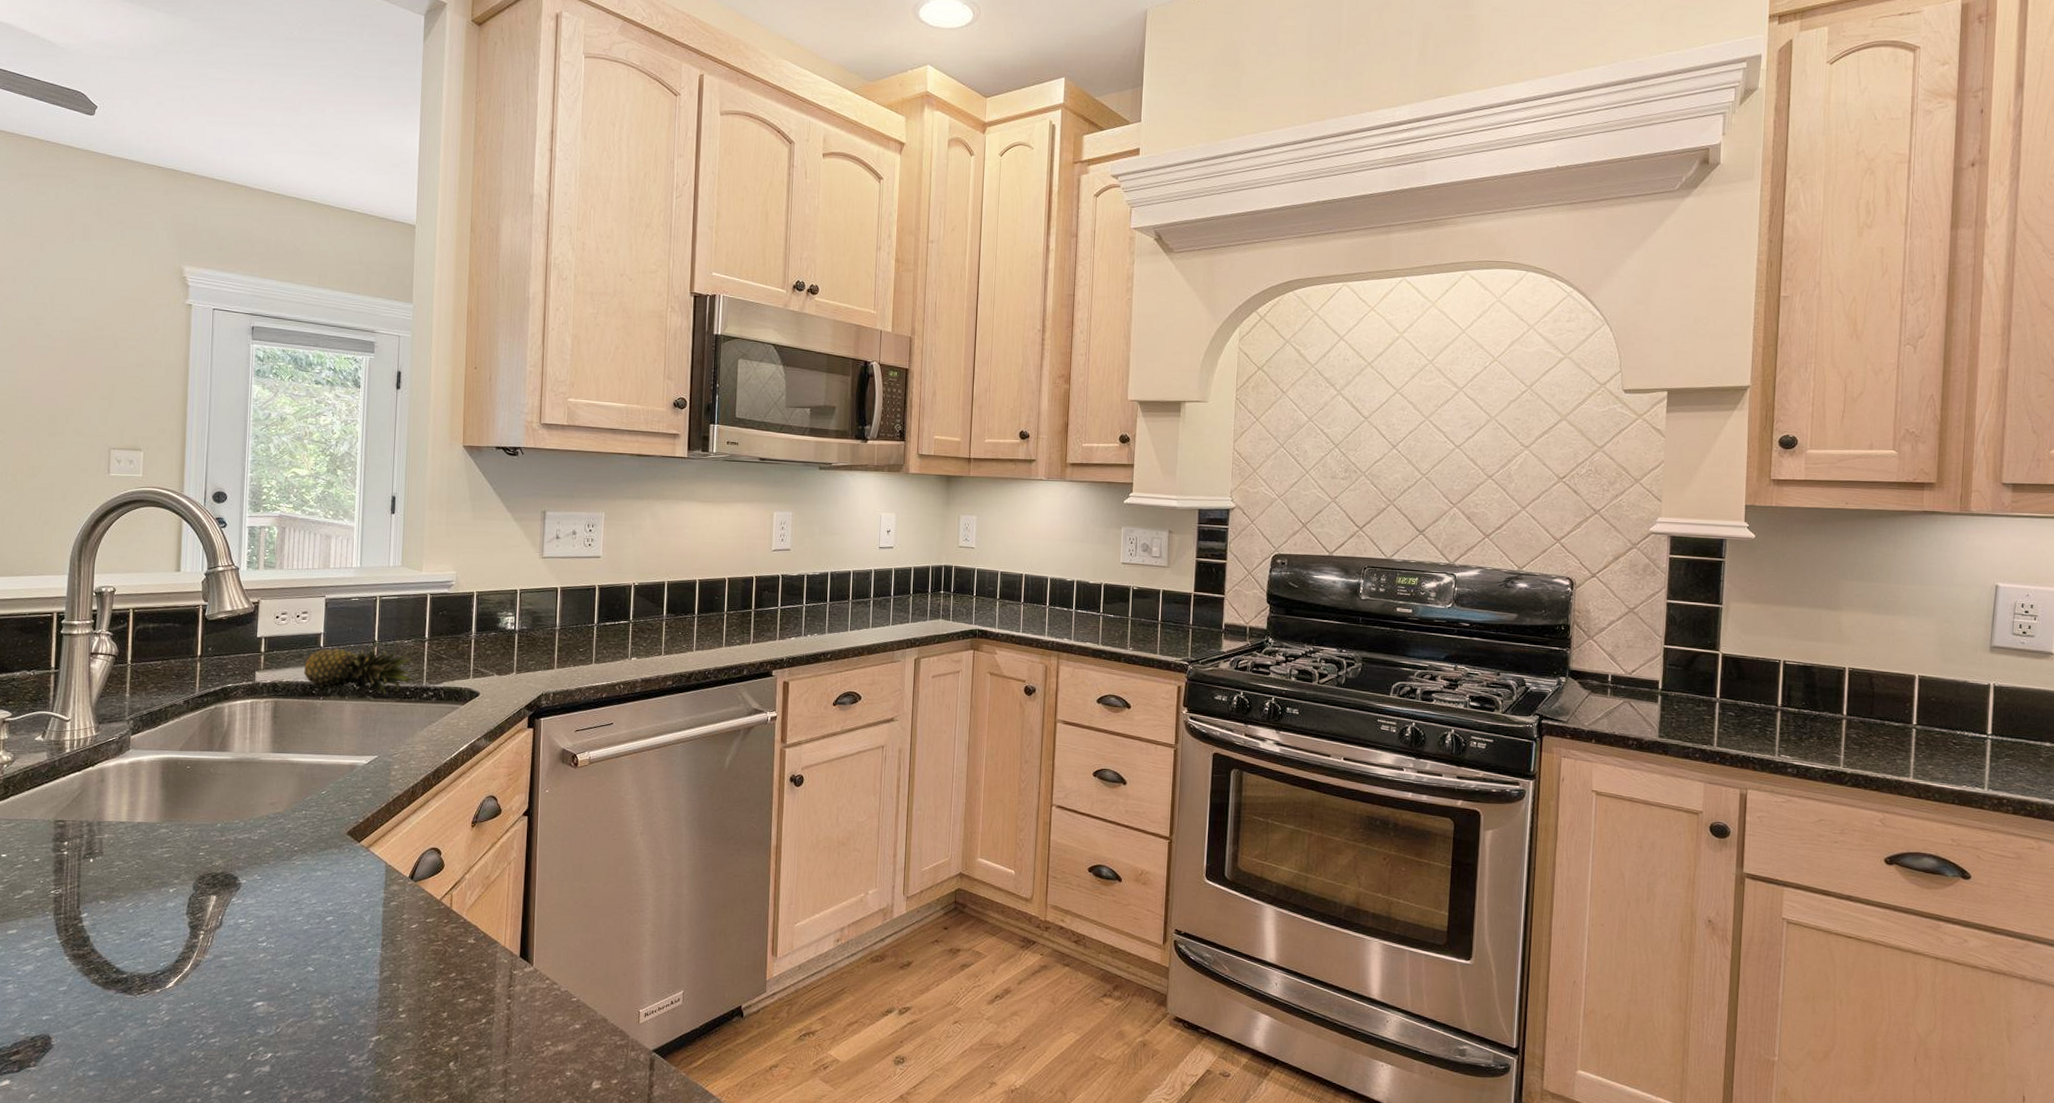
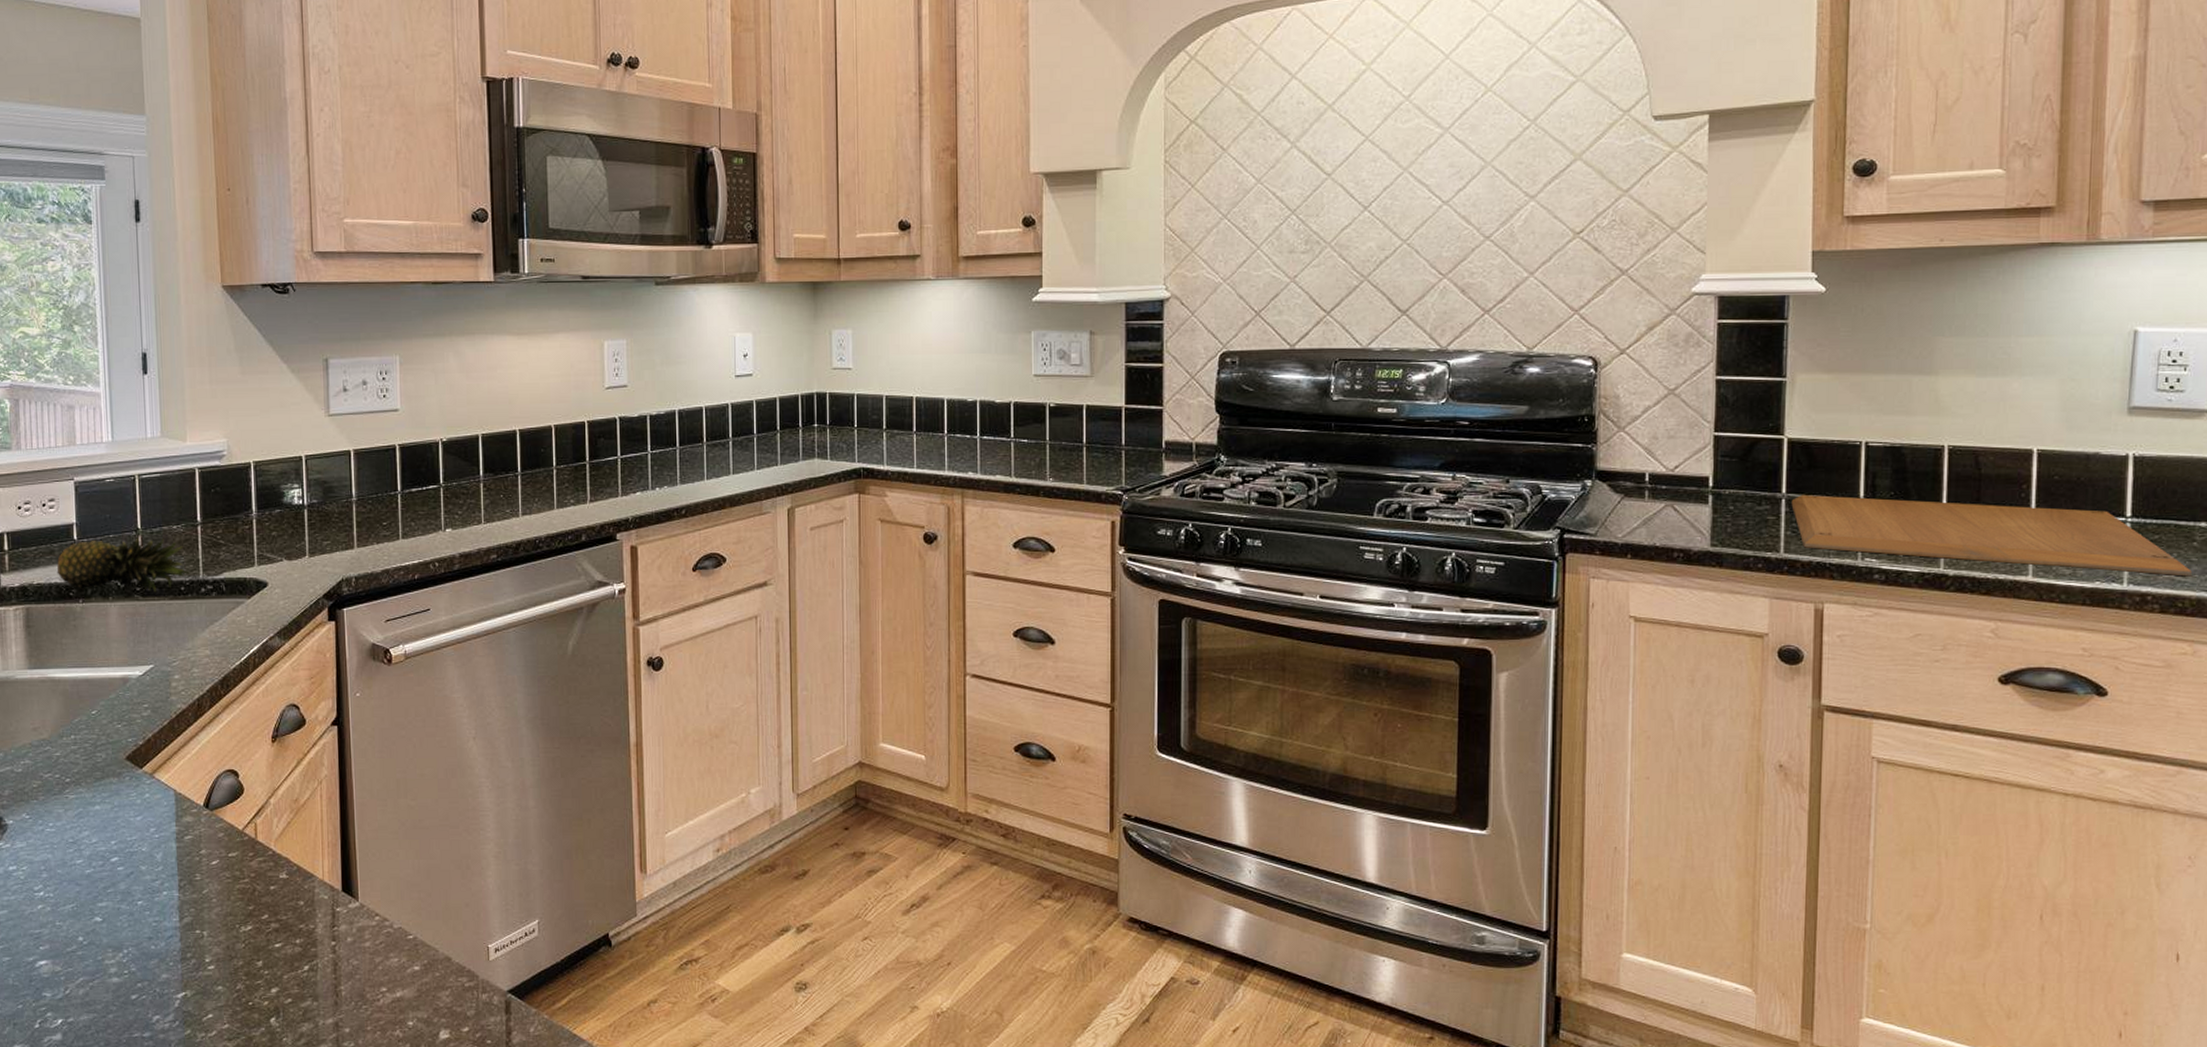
chopping board: none [1724,700,2039,786] -> present [1791,495,2193,577]

